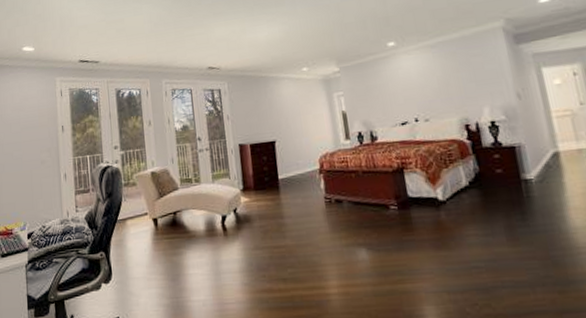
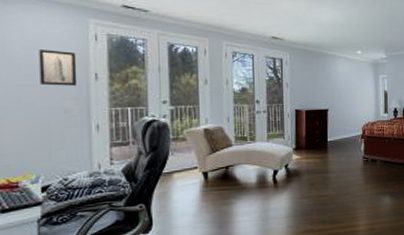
wall art: none [23,108,50,141] -> present [39,50,78,86]

